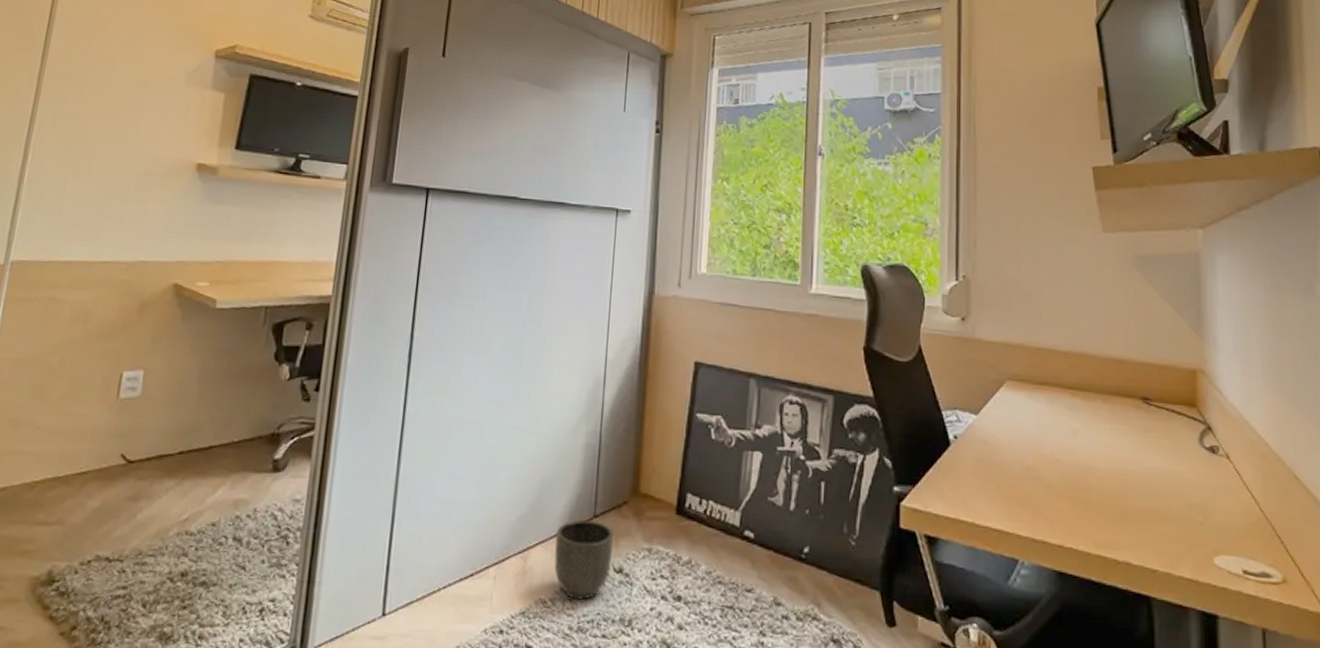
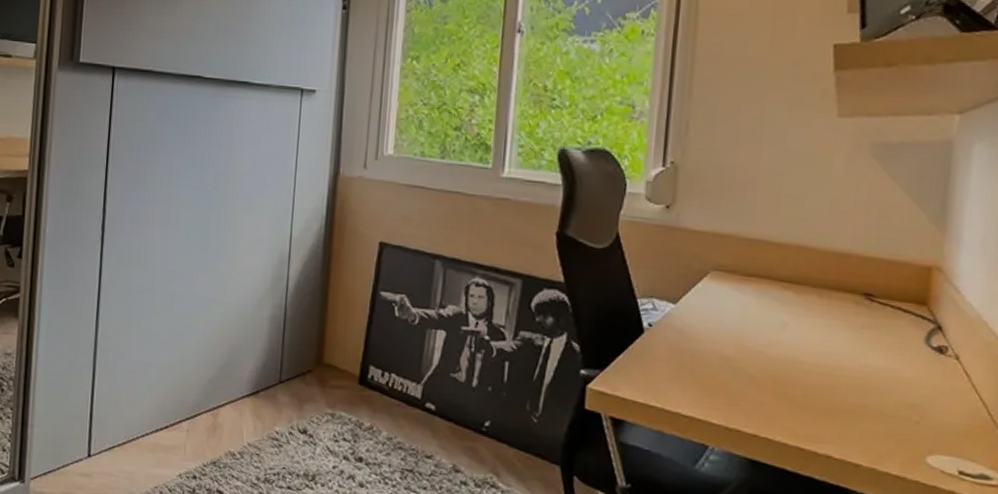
planter: present [554,520,615,600] -> none [242,384,299,455]

